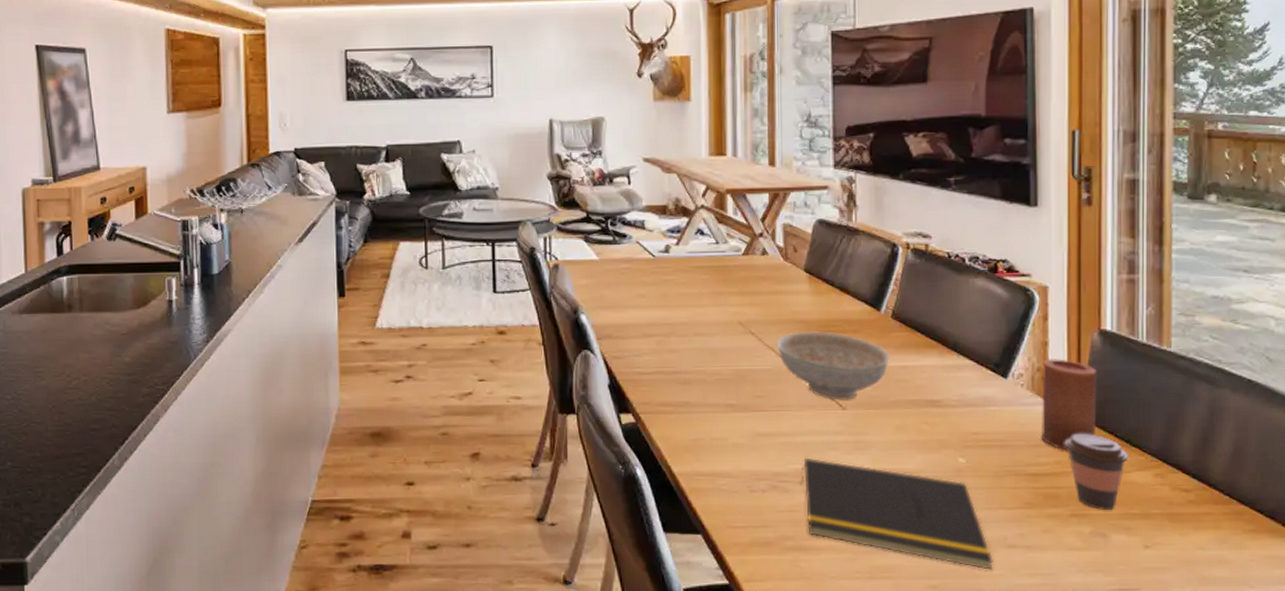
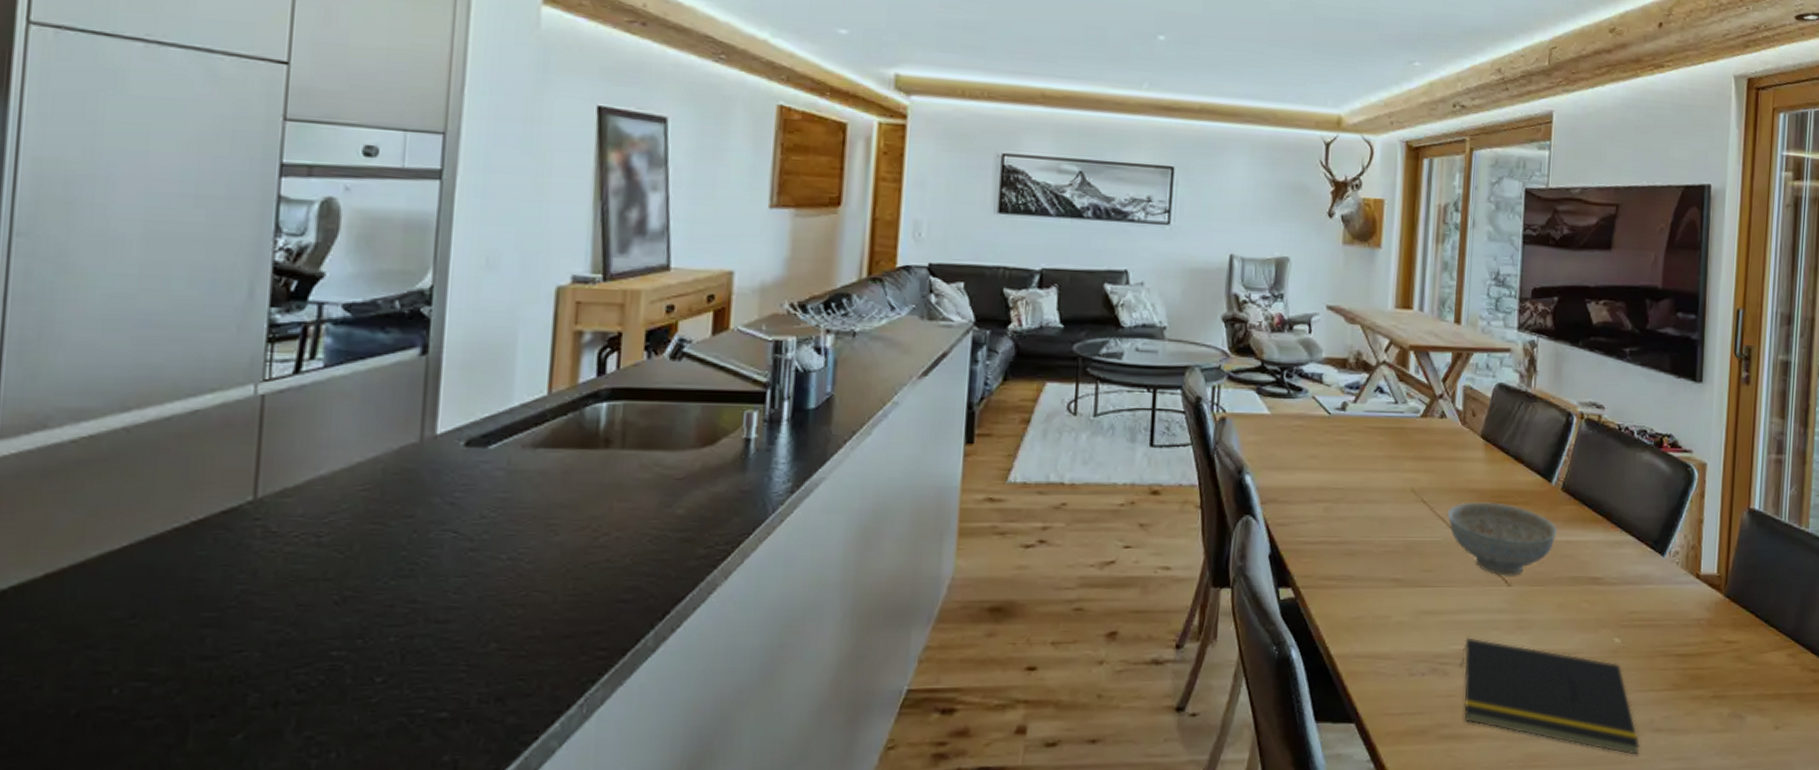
candle: present [1041,358,1097,452] -> none [1690,536,1744,632]
coffee cup: present [1064,433,1129,510] -> none [1711,613,1767,691]

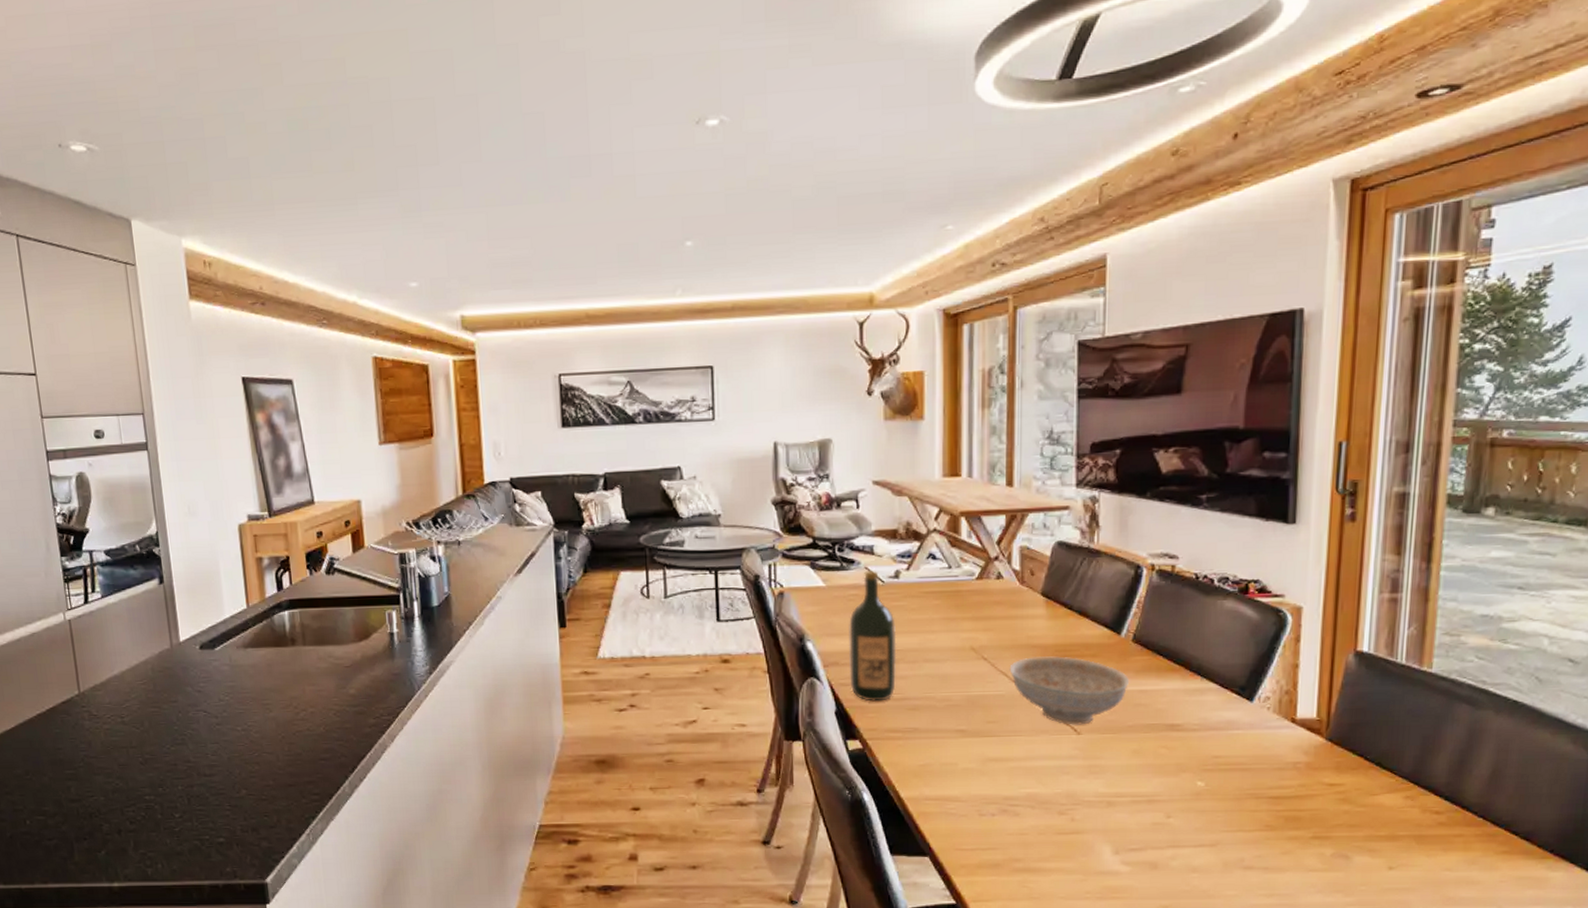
wine bottle: none [1287,401,1339,545] -> present [849,571,897,702]
notepad: present [1461,637,1640,755] -> none [1032,782,1228,891]

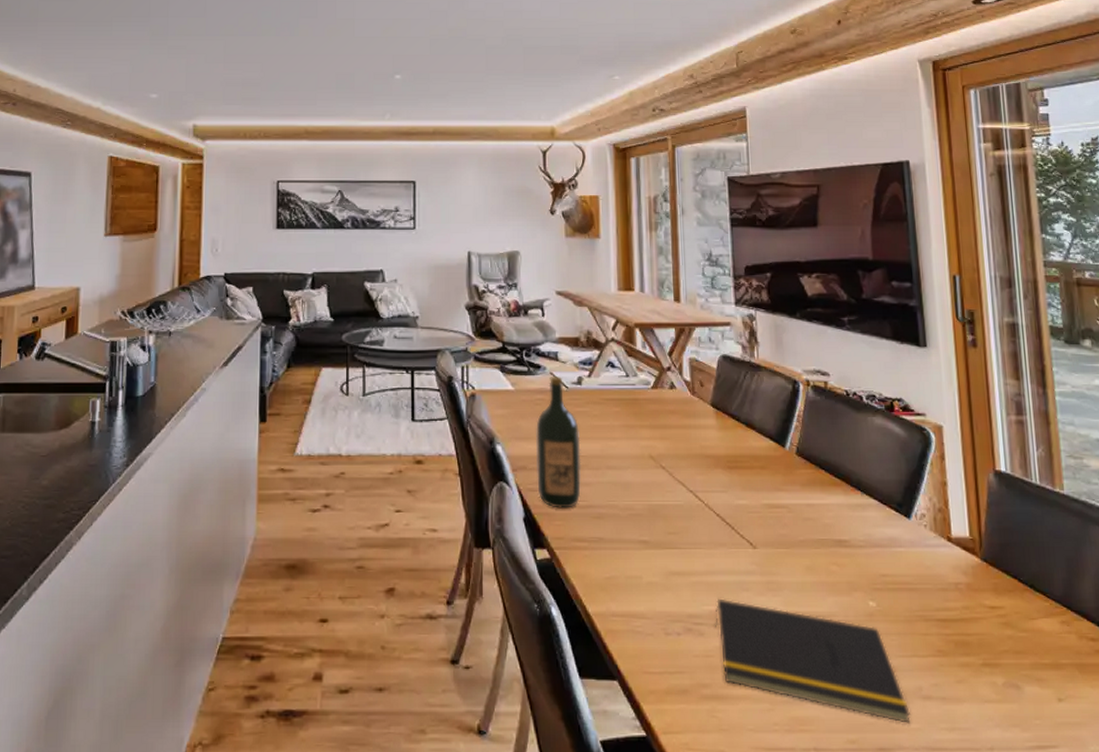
decorative bowl: present [1009,656,1130,725] -> none [686,467,797,539]
notepad: none [1032,782,1228,891] -> present [715,598,911,723]

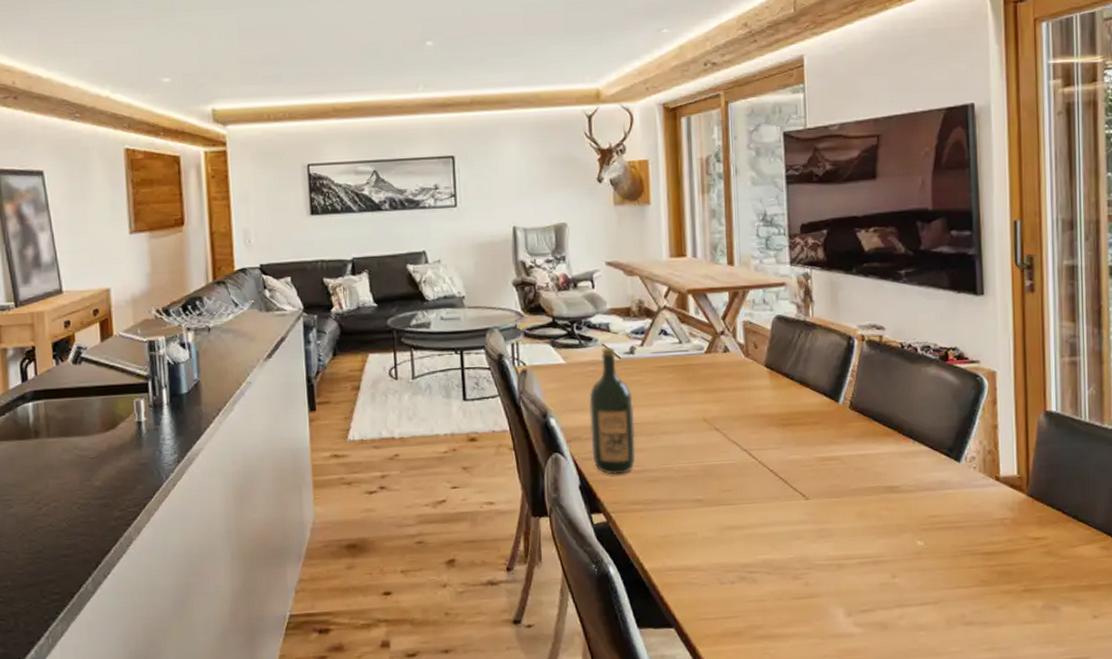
notepad: present [715,598,911,723] -> none [768,547,953,647]

